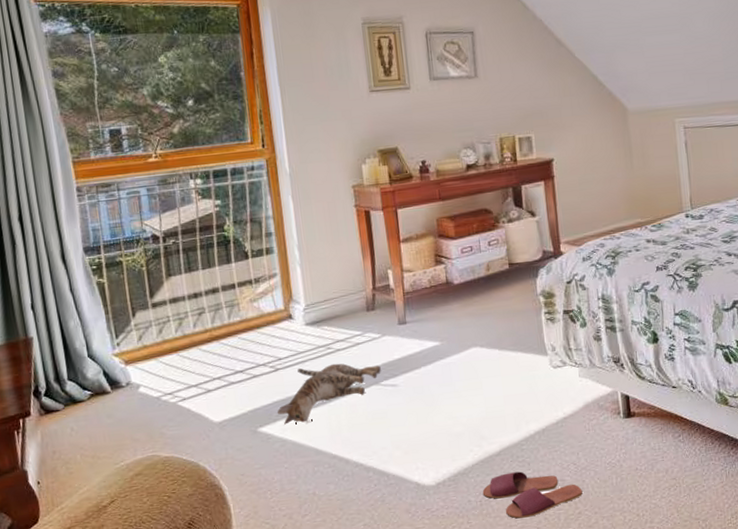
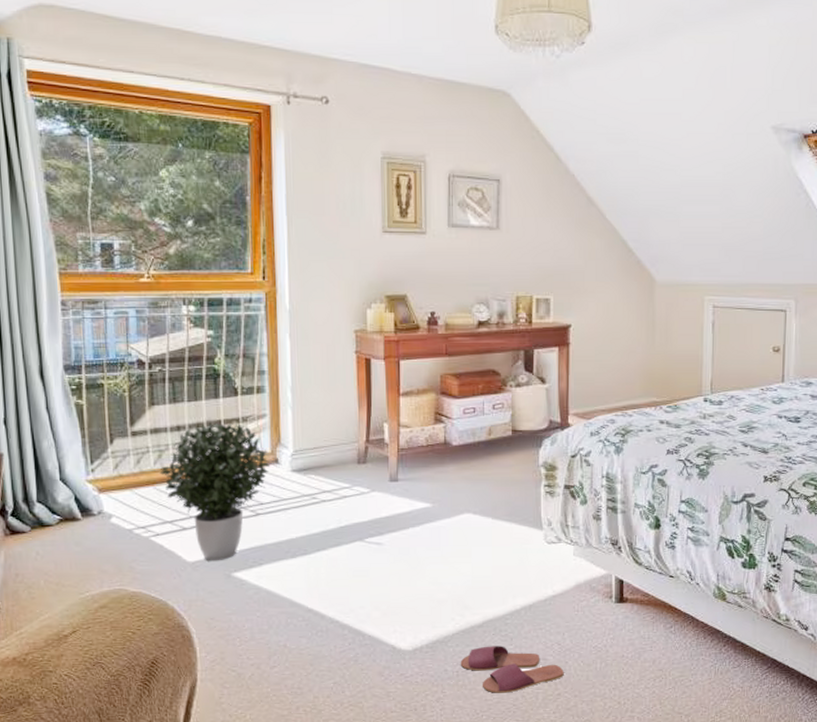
potted plant: none [181,285,285,419] -> present [160,422,271,561]
cat: present [278,363,381,425] -> none [254,514,367,573]

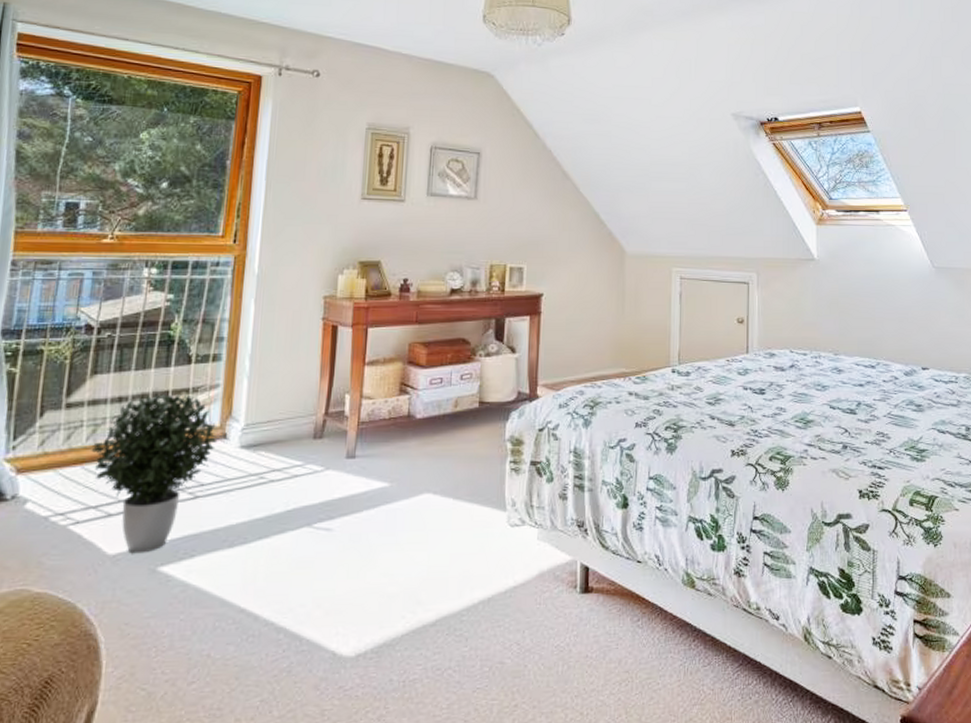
slippers: present [460,646,564,693] -> none [407,648,523,707]

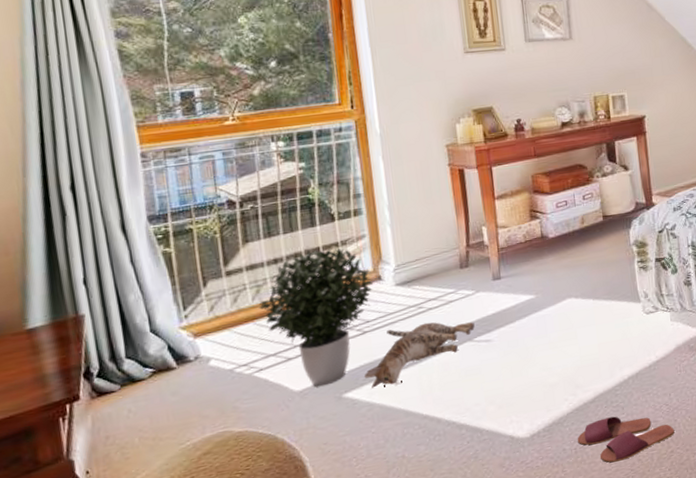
cat: none [186,496,317,566] -> present [365,322,475,388]
slippers: none [407,648,523,707] -> present [577,416,675,463]

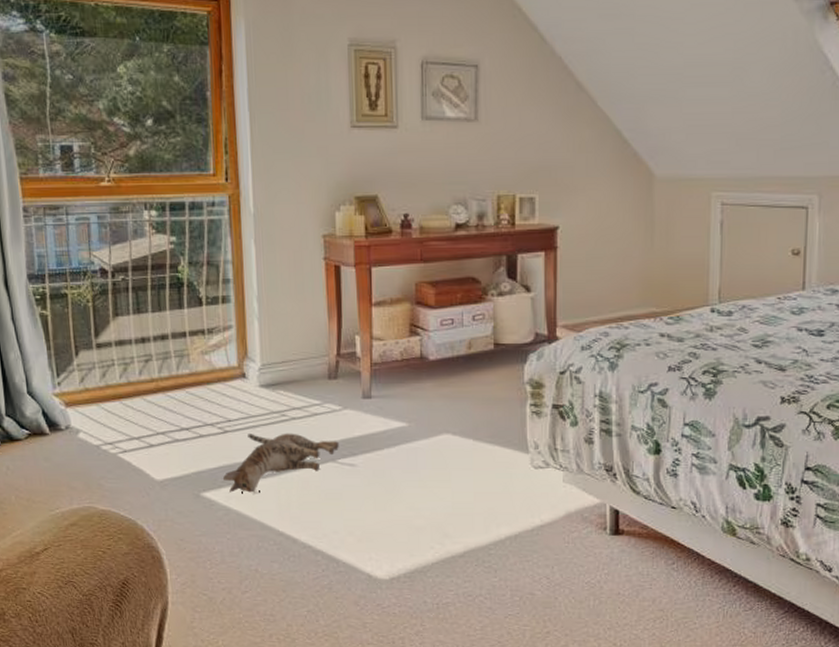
potted plant: present [259,248,374,386] -> none [125,334,238,480]
slippers: present [577,416,675,463] -> none [440,577,553,629]

